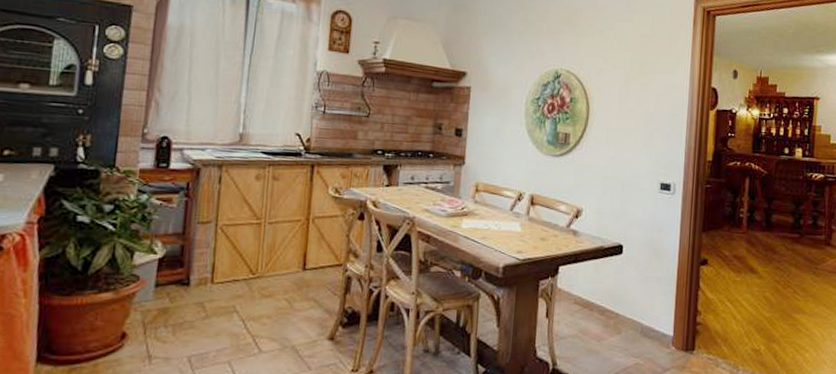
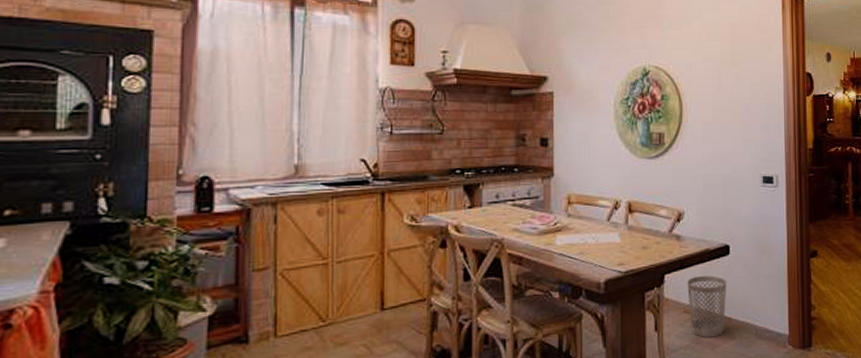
wastebasket: none [579,271,618,330] -> present [687,275,727,338]

